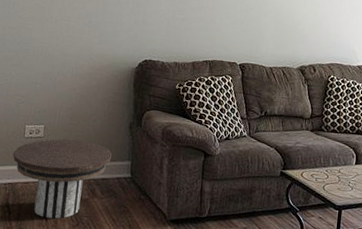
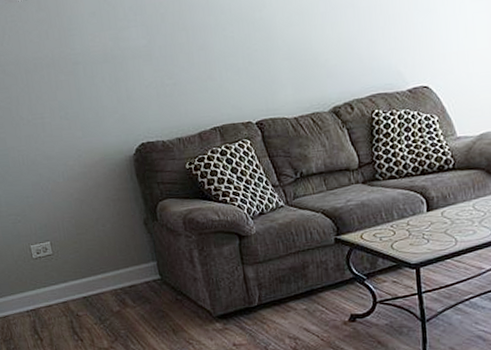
side table: present [12,139,112,219] -> none [25,249,133,338]

